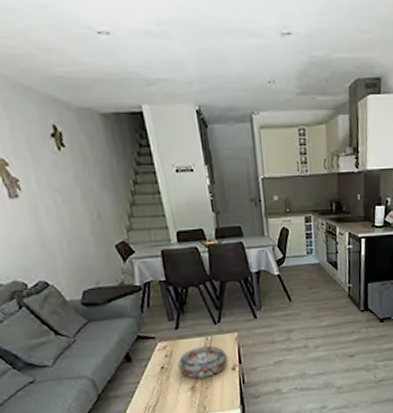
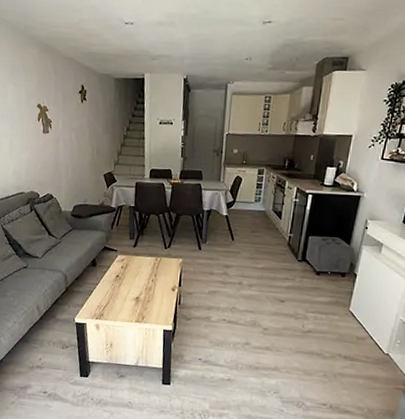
decorative bowl: present [178,345,228,379] -> none [129,265,170,292]

